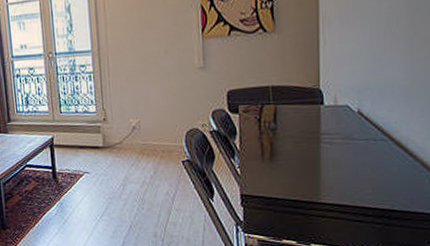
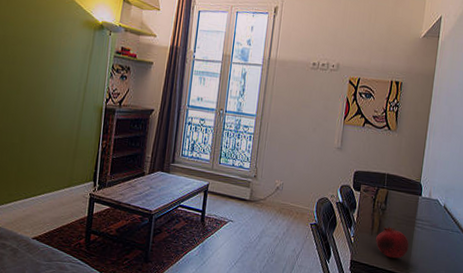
fruit: none [270,148,316,185] -> present [376,226,409,259]

